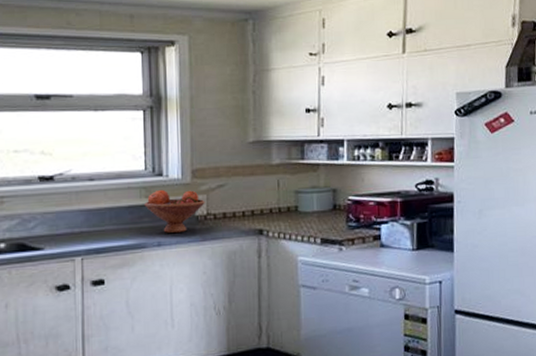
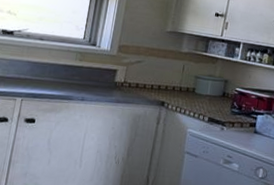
fruit bowl: present [144,189,205,234] -> none [77,56,125,93]

